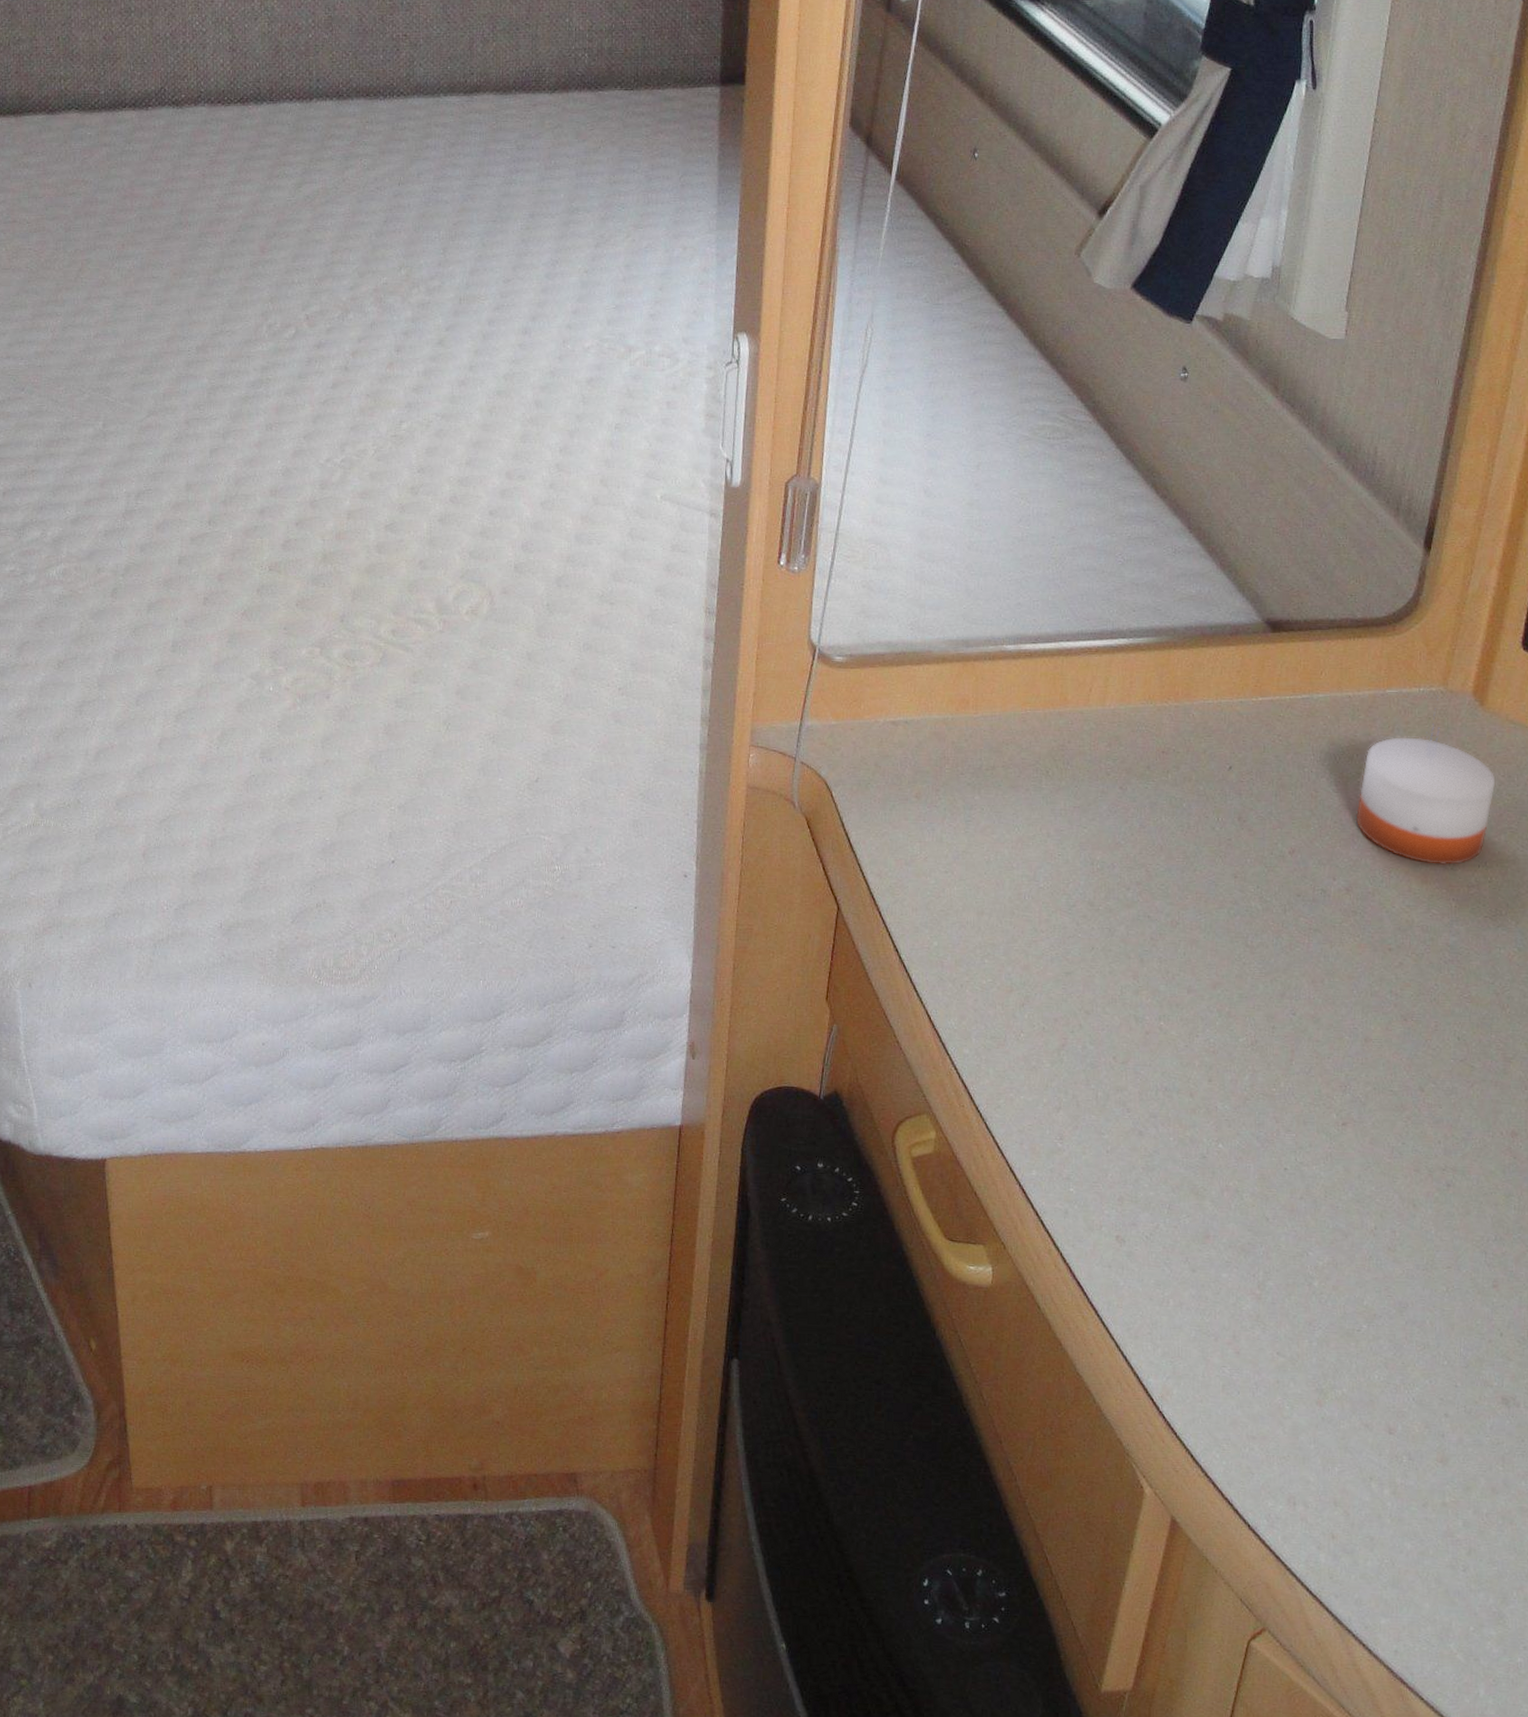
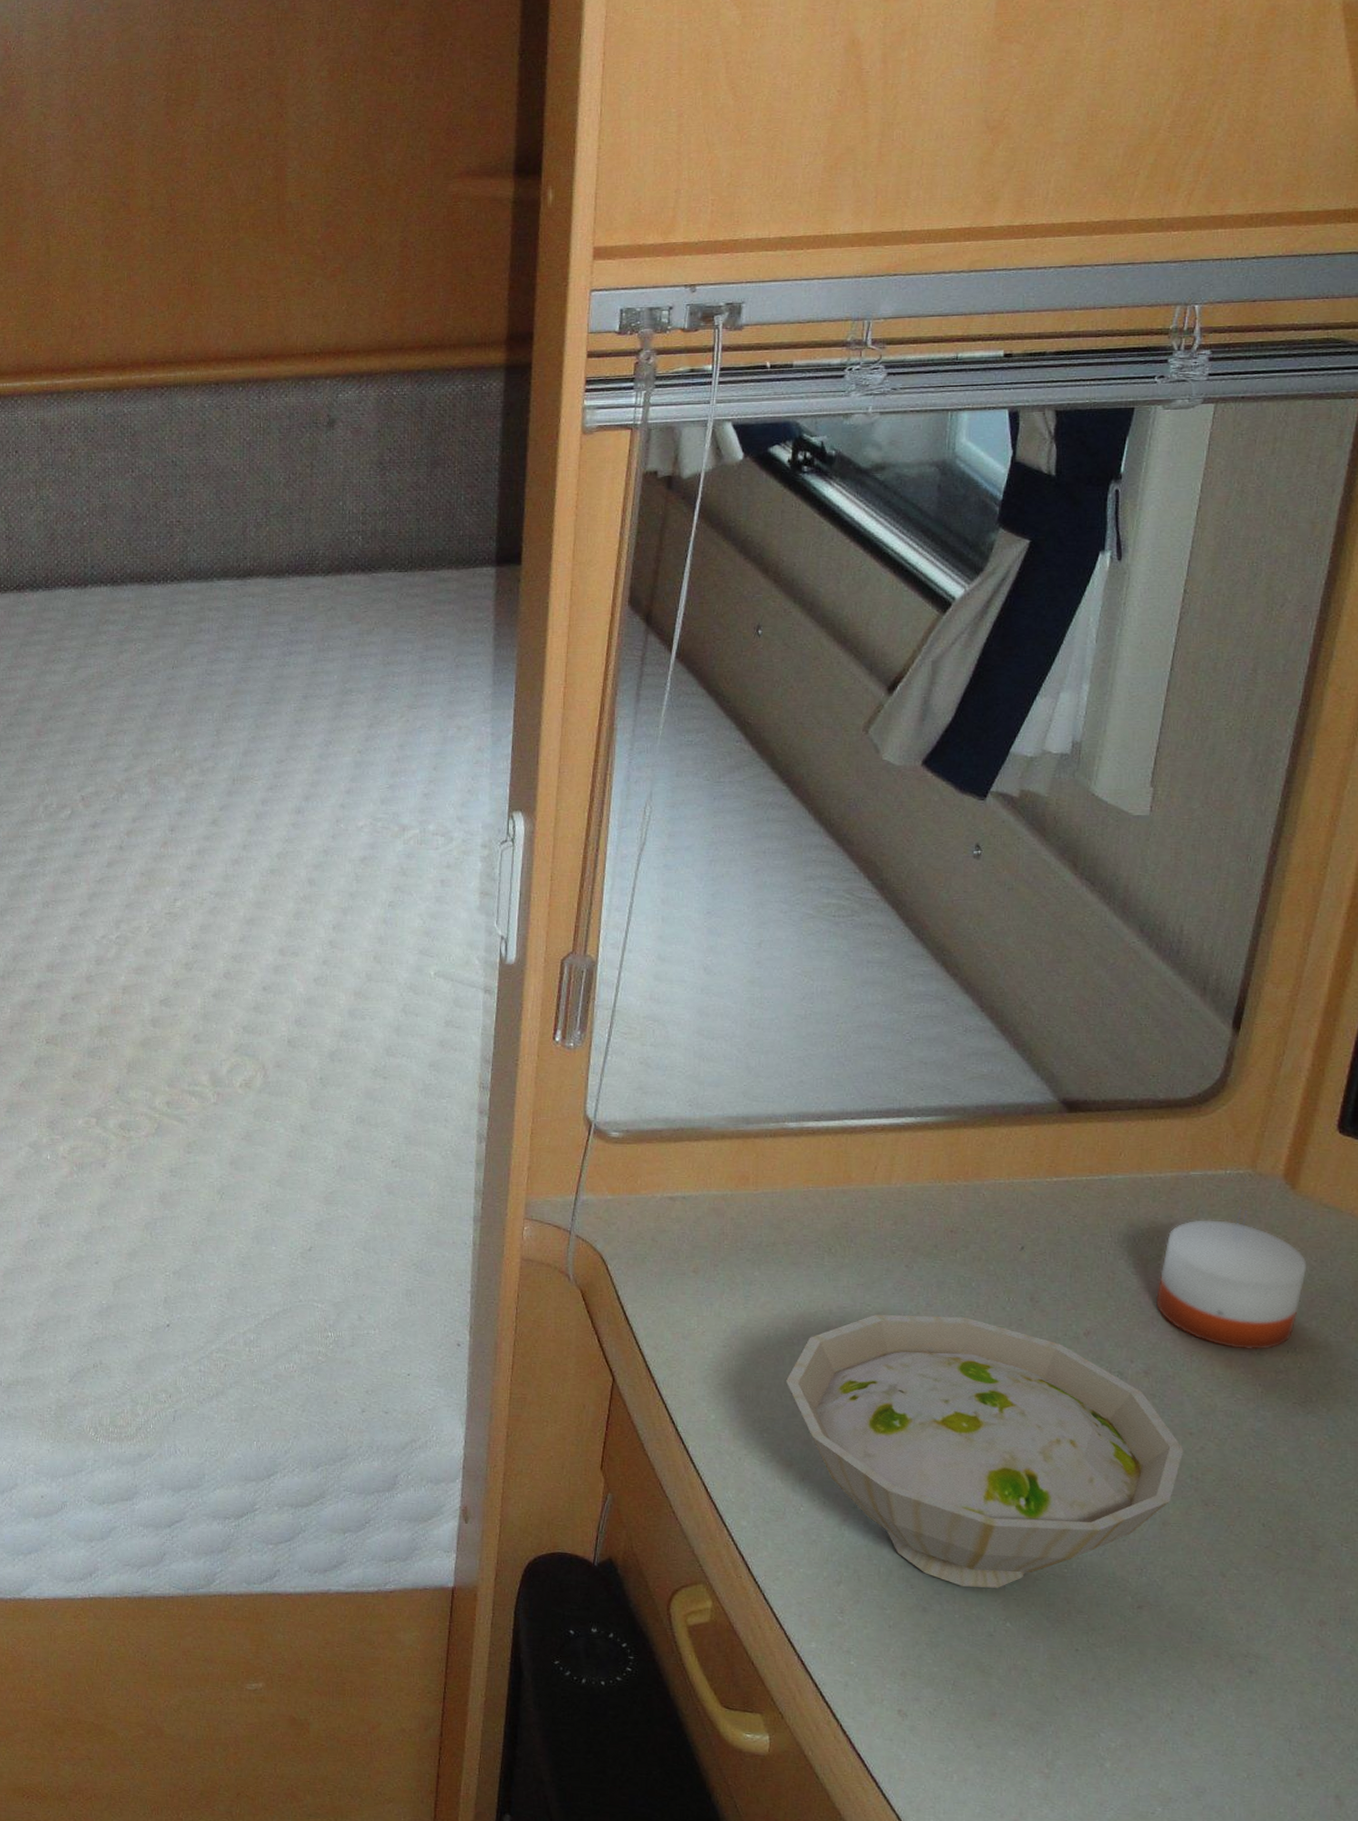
bowl: none [1006,836,1384,1110] -> present [786,1315,1184,1588]

